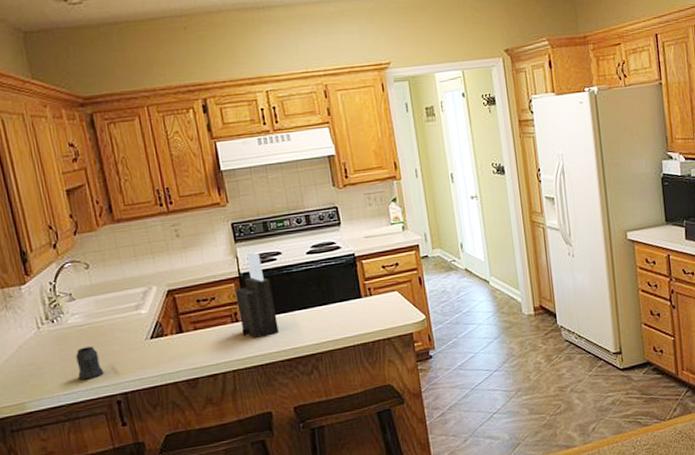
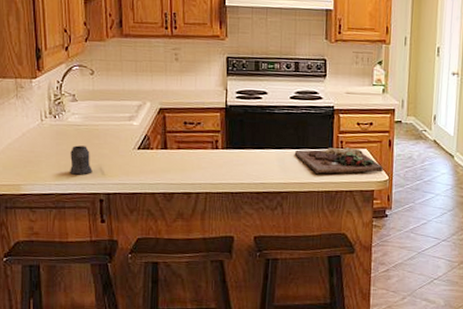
knife block: present [235,251,279,338] -> none [219,86,253,167]
cutting board: none [321,292,418,327] -> present [294,148,383,174]

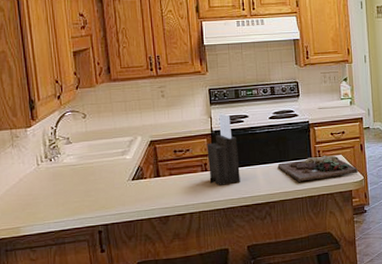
mug: present [70,145,92,175] -> none [67,183,90,211]
knife block: none [219,86,253,167] -> present [207,113,240,186]

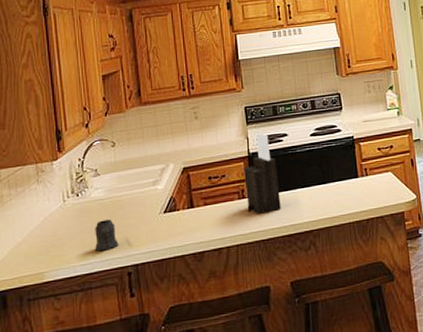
mug: none [67,183,90,211] -> present [95,219,119,252]
cutting board: present [277,155,358,182] -> none [321,173,410,205]

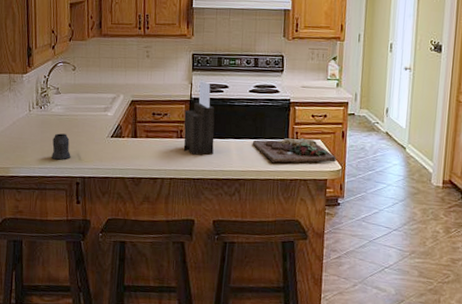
cutting board: none [321,173,410,205] -> present [252,138,336,163]

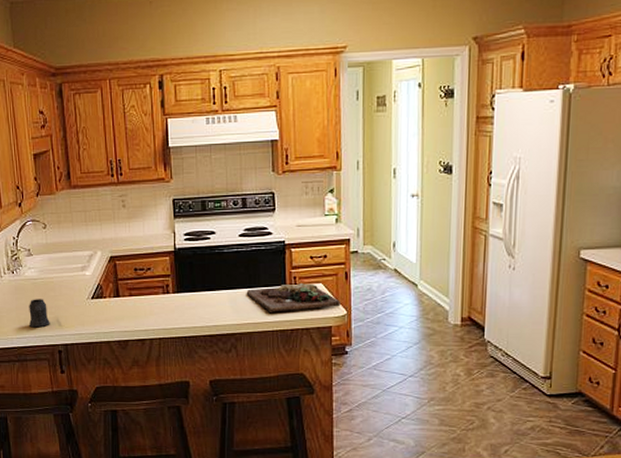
knife block: present [183,80,215,155] -> none [169,228,204,311]

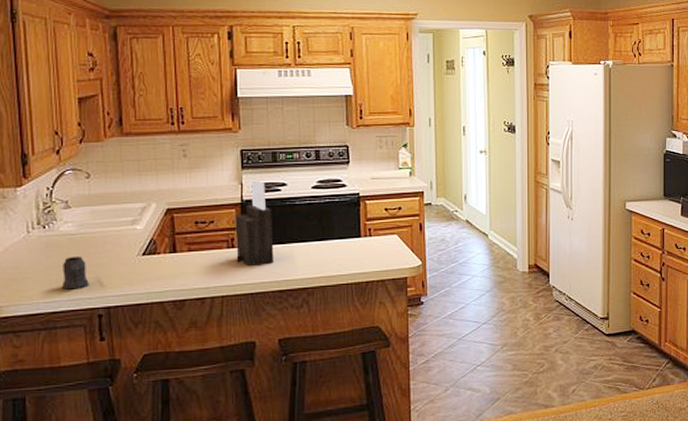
knife block: none [169,228,204,311] -> present [235,180,274,266]
cutting board: present [246,283,341,312] -> none [319,235,415,265]

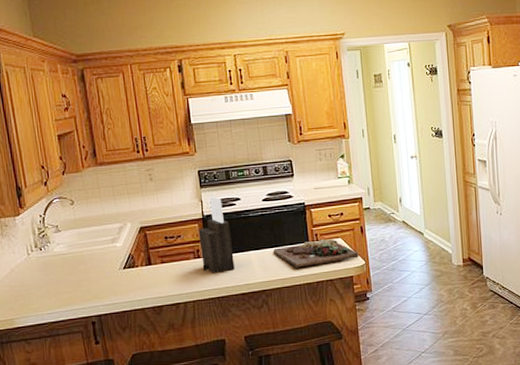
mug: present [62,256,89,290] -> none [59,273,82,302]
cutting board: none [319,235,415,265] -> present [273,239,359,268]

